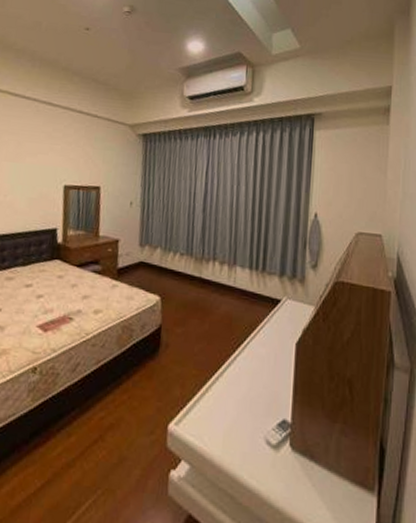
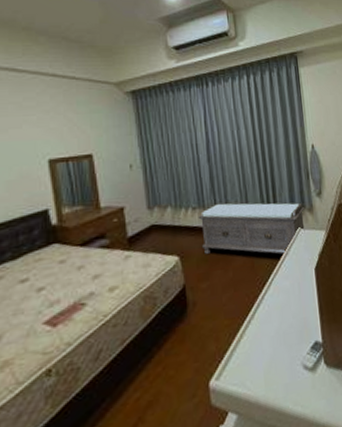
bench: none [183,254,296,322] -> present [198,203,305,255]

